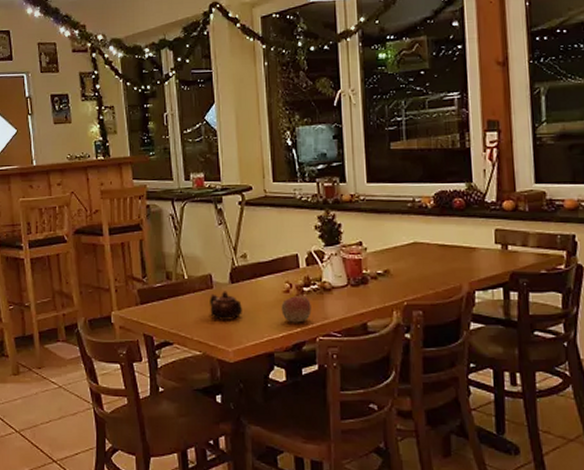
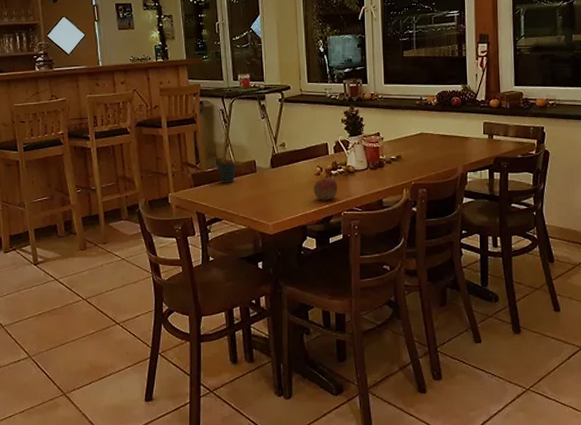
pen holder: none [166,266,189,301] -> present [216,154,236,183]
teapot: present [210,291,242,320] -> none [254,174,281,199]

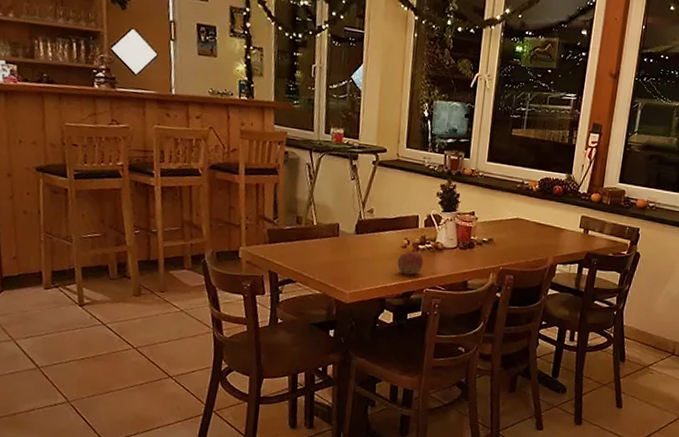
pen holder: present [216,154,236,183] -> none [296,213,319,245]

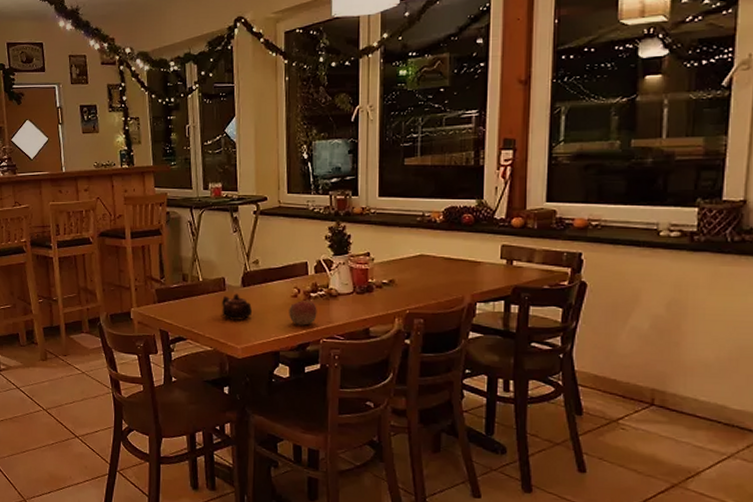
teapot: none [333,240,363,267] -> present [222,293,252,320]

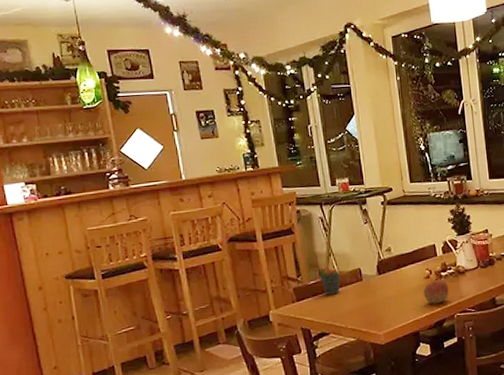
pen holder: none [182,269,204,301] -> present [318,263,340,295]
teapot: present [222,293,252,320] -> none [360,282,390,308]

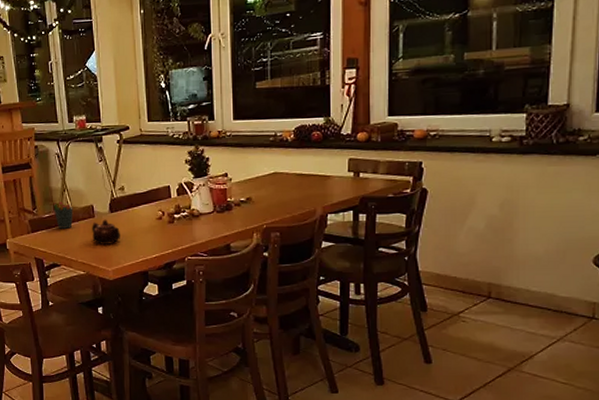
teapot: none [360,282,390,308] -> present [92,219,120,244]
apple: present [423,279,449,304] -> none [155,221,181,246]

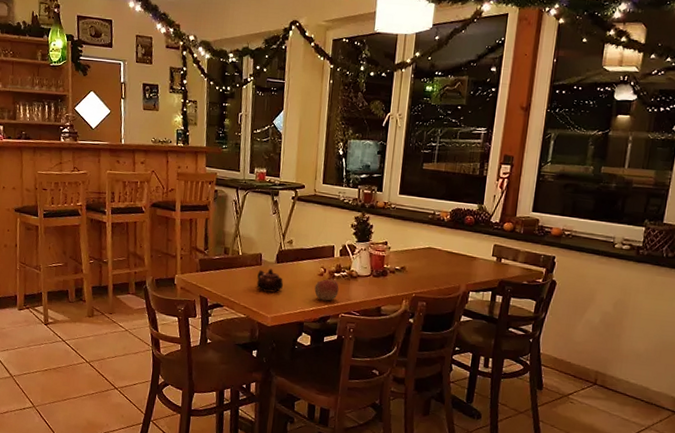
pen holder: present [53,199,73,229] -> none [224,245,244,273]
apple: none [155,221,181,246] -> present [314,278,339,301]

